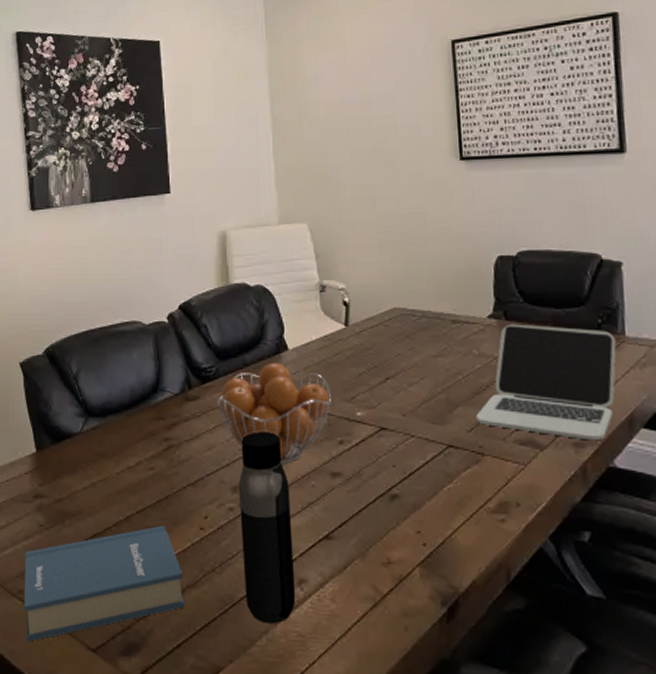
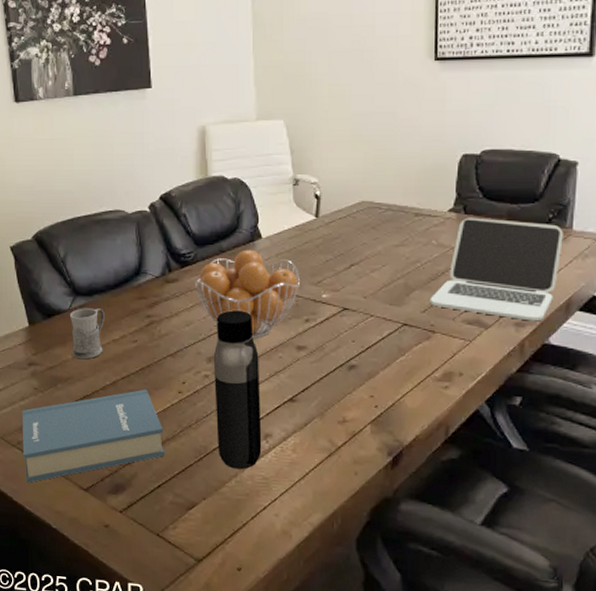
mug: none [80,430,119,491] -> present [69,308,105,360]

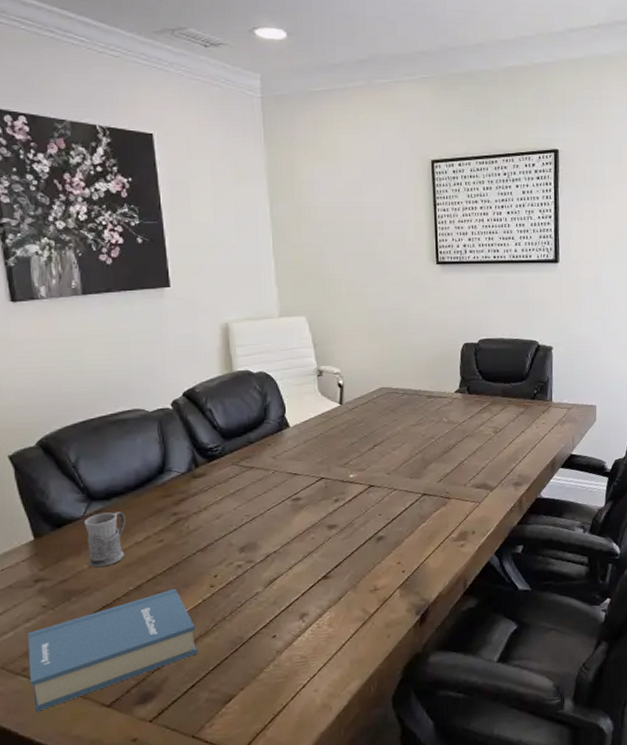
fruit basket: present [194,249,300,339] -> none [223,438,328,524]
water bottle: present [213,310,262,470] -> none [245,497,299,654]
laptop: present [430,217,563,322] -> none [444,396,546,481]

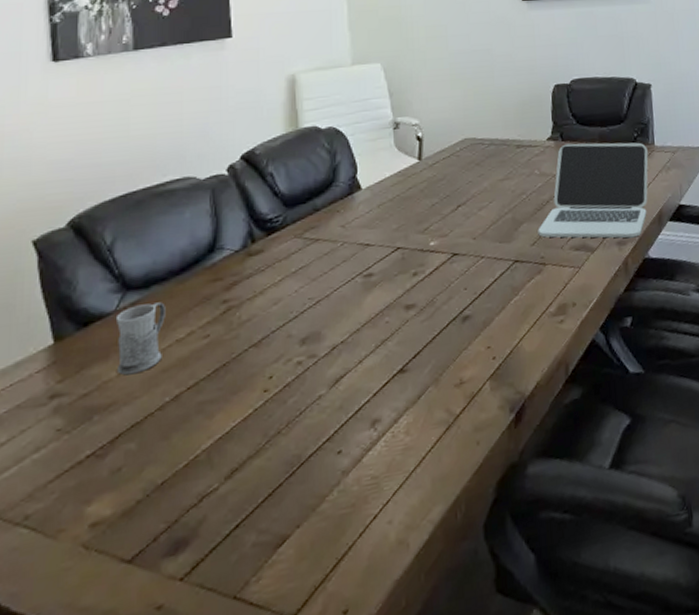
hardback book: present [28,588,198,712] -> none [33,396,245,576]
laptop: none [444,396,546,481] -> present [538,142,648,239]

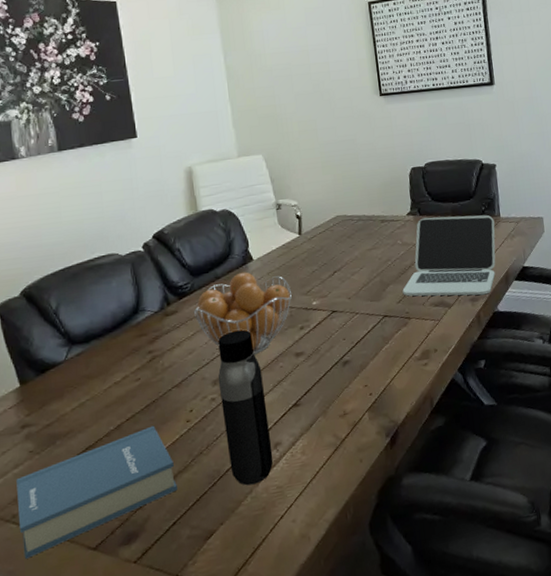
hardback book: none [33,396,245,576] -> present [16,425,177,559]
mug: present [115,302,166,376] -> none [65,353,105,410]
fruit basket: none [283,203,405,306] -> present [193,272,292,354]
water bottle: none [307,274,369,476] -> present [218,329,274,486]

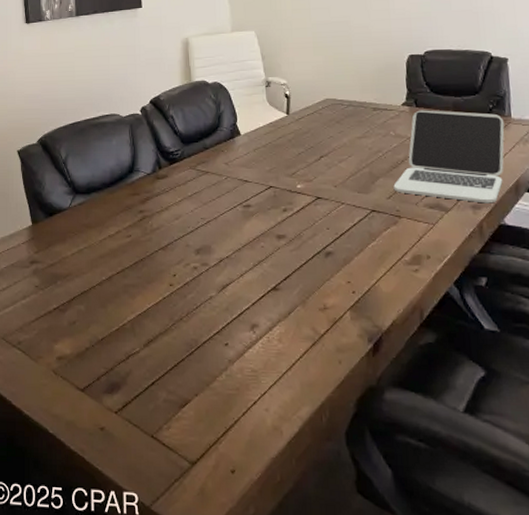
hardback book: present [16,425,177,559] -> none [23,283,158,385]
fruit basket: present [193,272,292,354] -> none [182,145,276,229]
water bottle: present [218,329,274,486] -> none [201,203,250,362]

